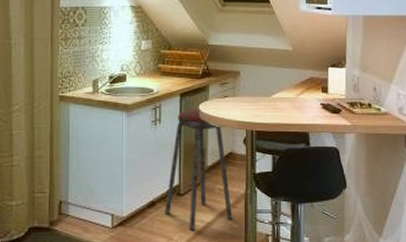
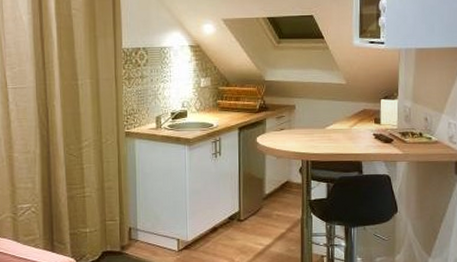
music stool: present [164,109,232,230] -> none [226,141,289,253]

